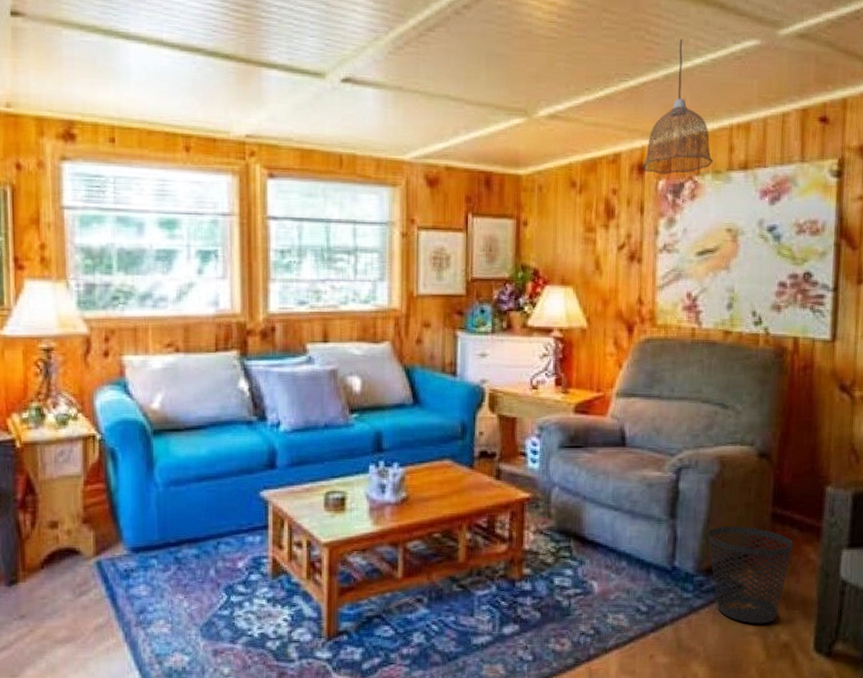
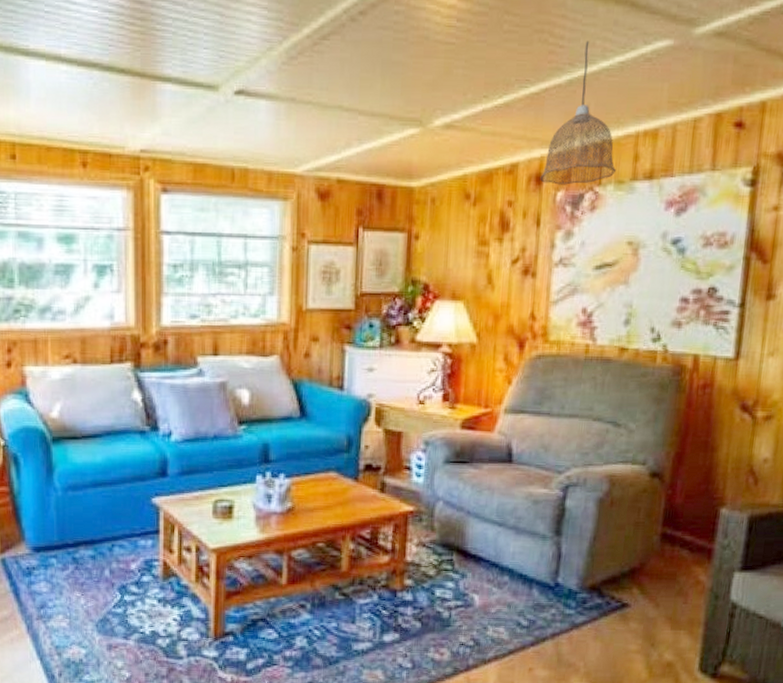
wastebasket: present [708,526,793,624] -> none [593,545,683,643]

